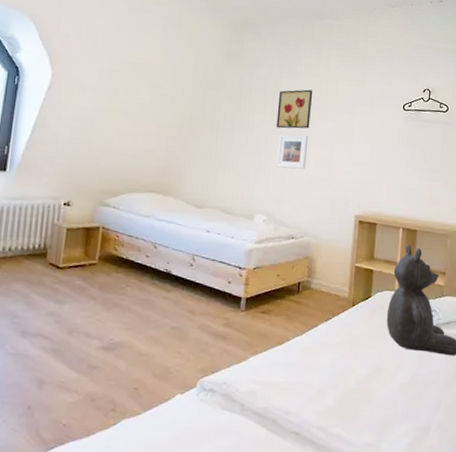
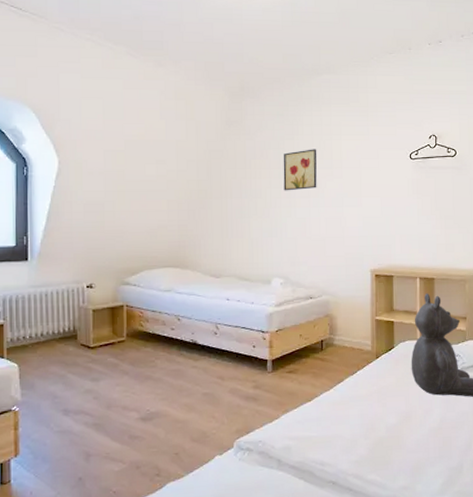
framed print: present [277,134,309,169] -> none [287,196,317,230]

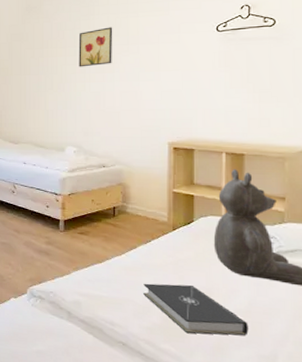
book: none [351,410,441,460] -> present [143,283,249,336]

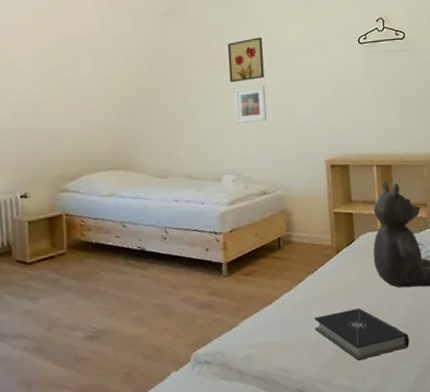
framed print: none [82,71,112,103] -> present [234,86,267,123]

